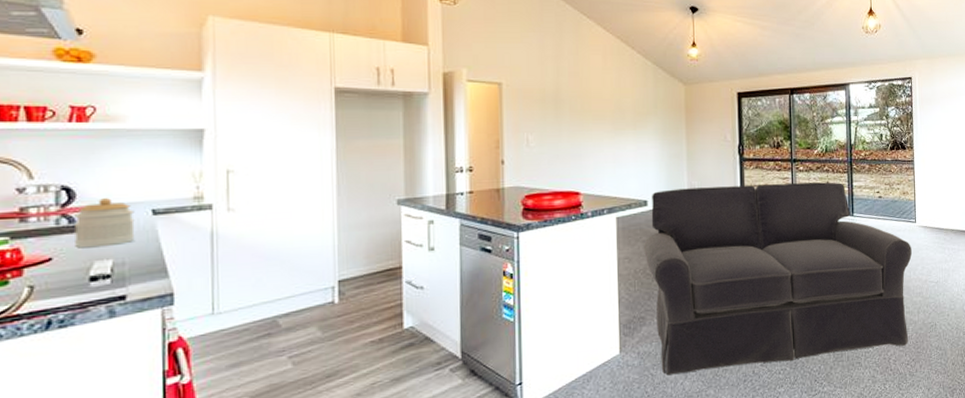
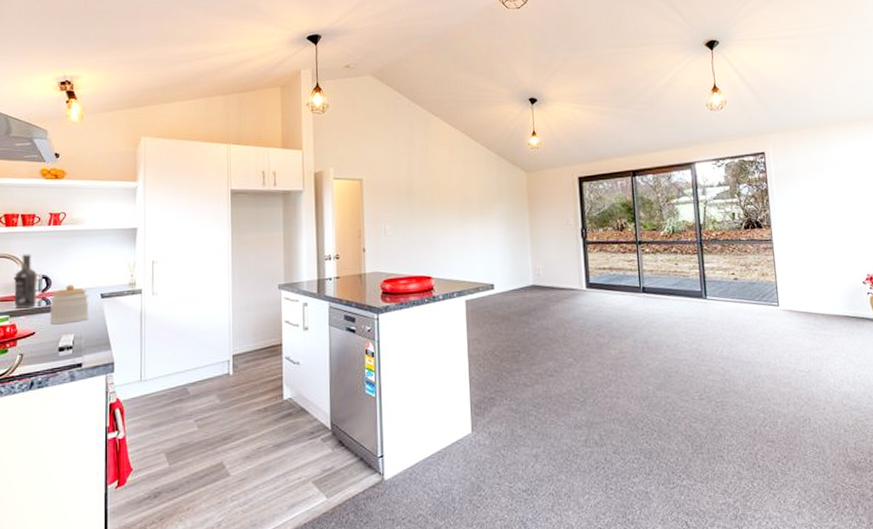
wine bottle: none [15,158,54,228] -> present [14,254,37,309]
sofa: present [644,182,912,376] -> none [492,264,777,457]

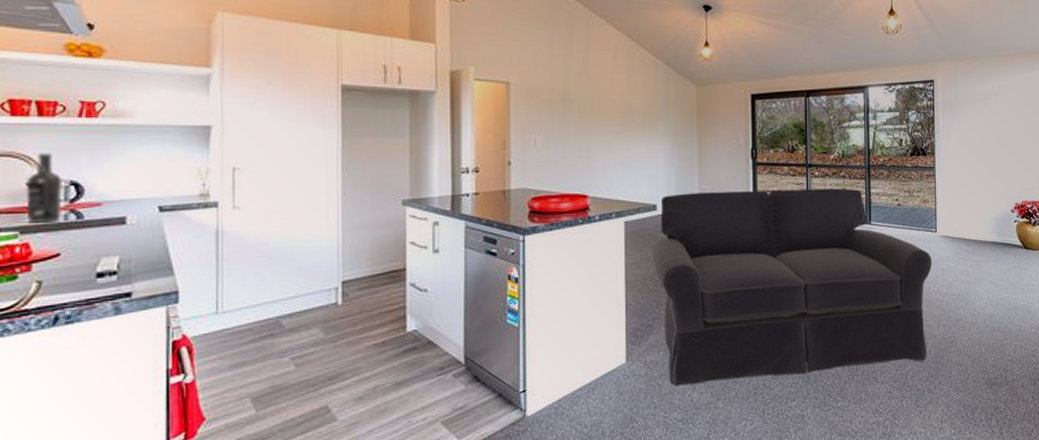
jar: present [50,285,89,325] -> none [83,194,142,244]
sofa: none [492,264,777,457] -> present [652,188,932,386]

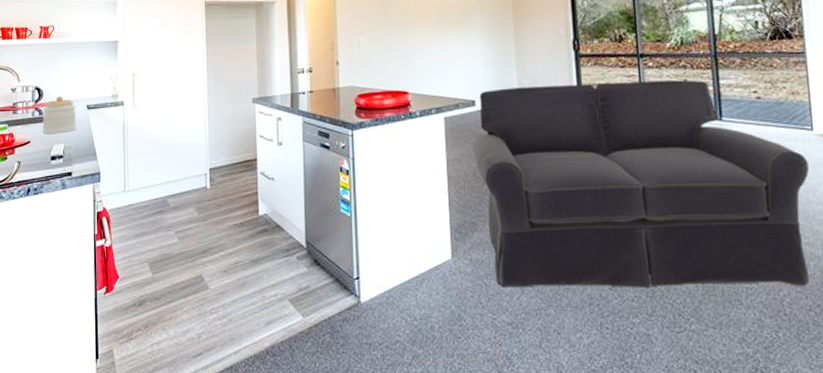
wine bottle: present [26,153,63,223] -> none [11,66,31,118]
jar: none [83,194,142,244] -> present [42,96,77,134]

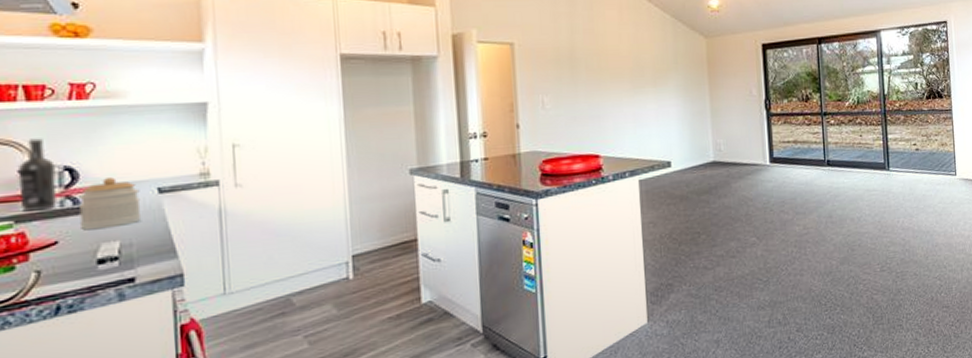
wine bottle: none [11,66,31,118] -> present [17,138,57,212]
sofa: present [473,80,809,288] -> none [669,135,953,345]

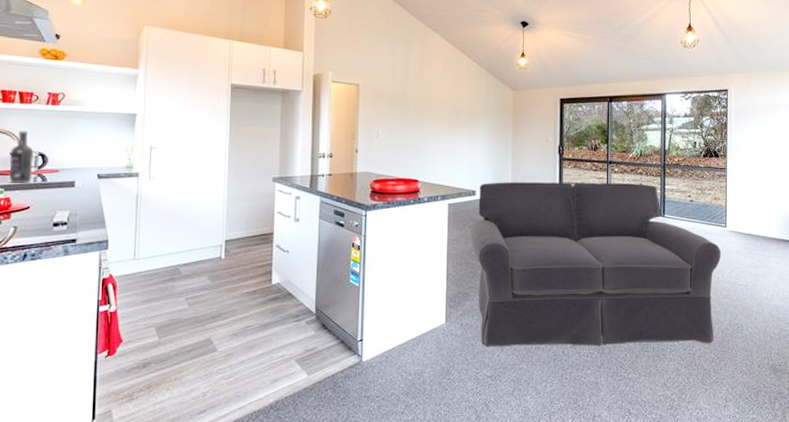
jar: present [79,177,142,231] -> none [45,164,86,201]
sofa: none [669,135,953,345] -> present [471,182,721,347]

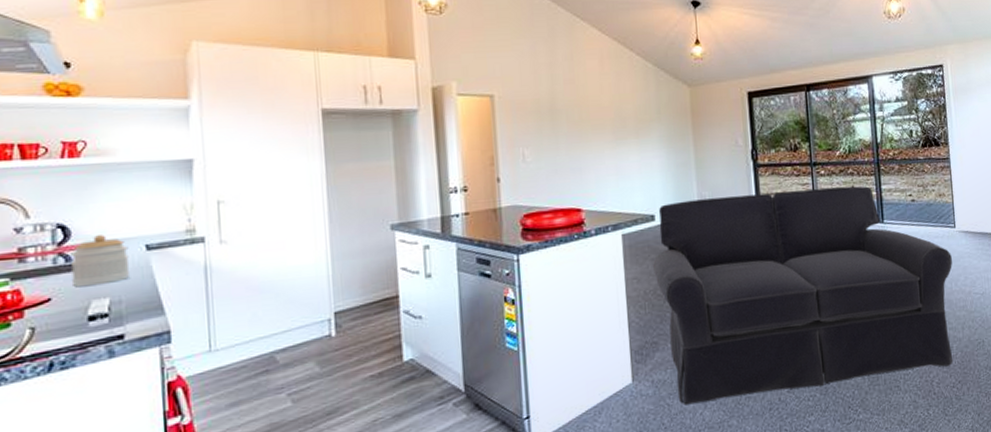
wine bottle: present [9,131,34,183] -> none [13,196,50,269]
jar: none [45,164,86,201] -> present [71,235,131,288]

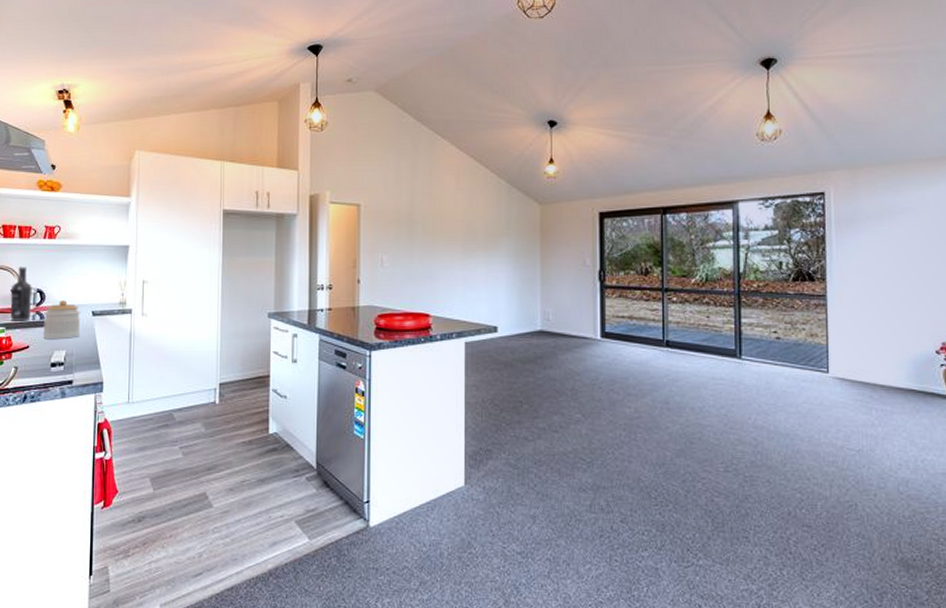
wine bottle: none [13,196,50,269] -> present [10,266,32,321]
sofa: present [653,186,952,406] -> none [493,316,822,525]

